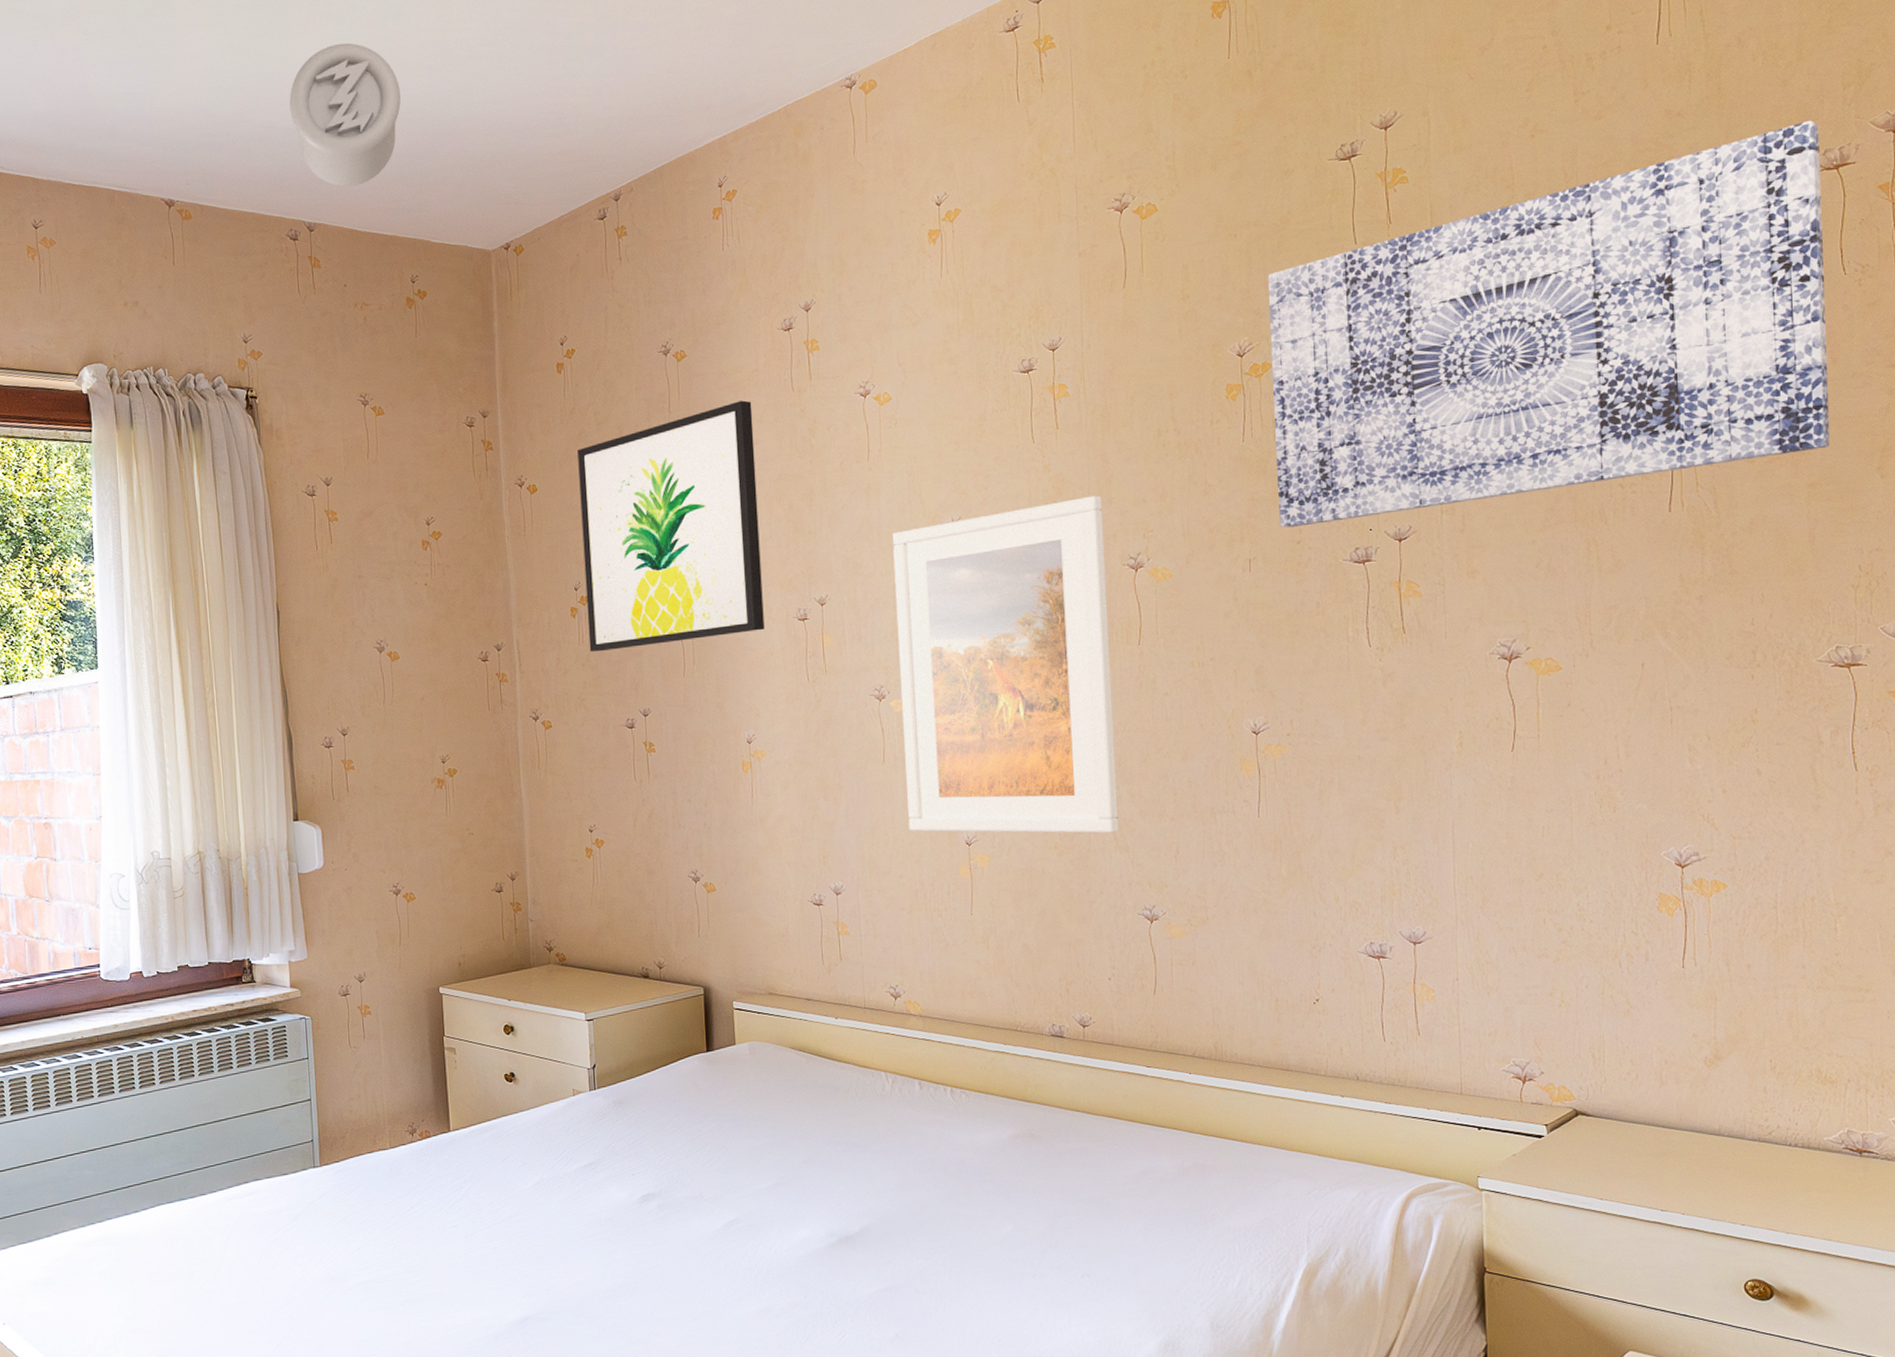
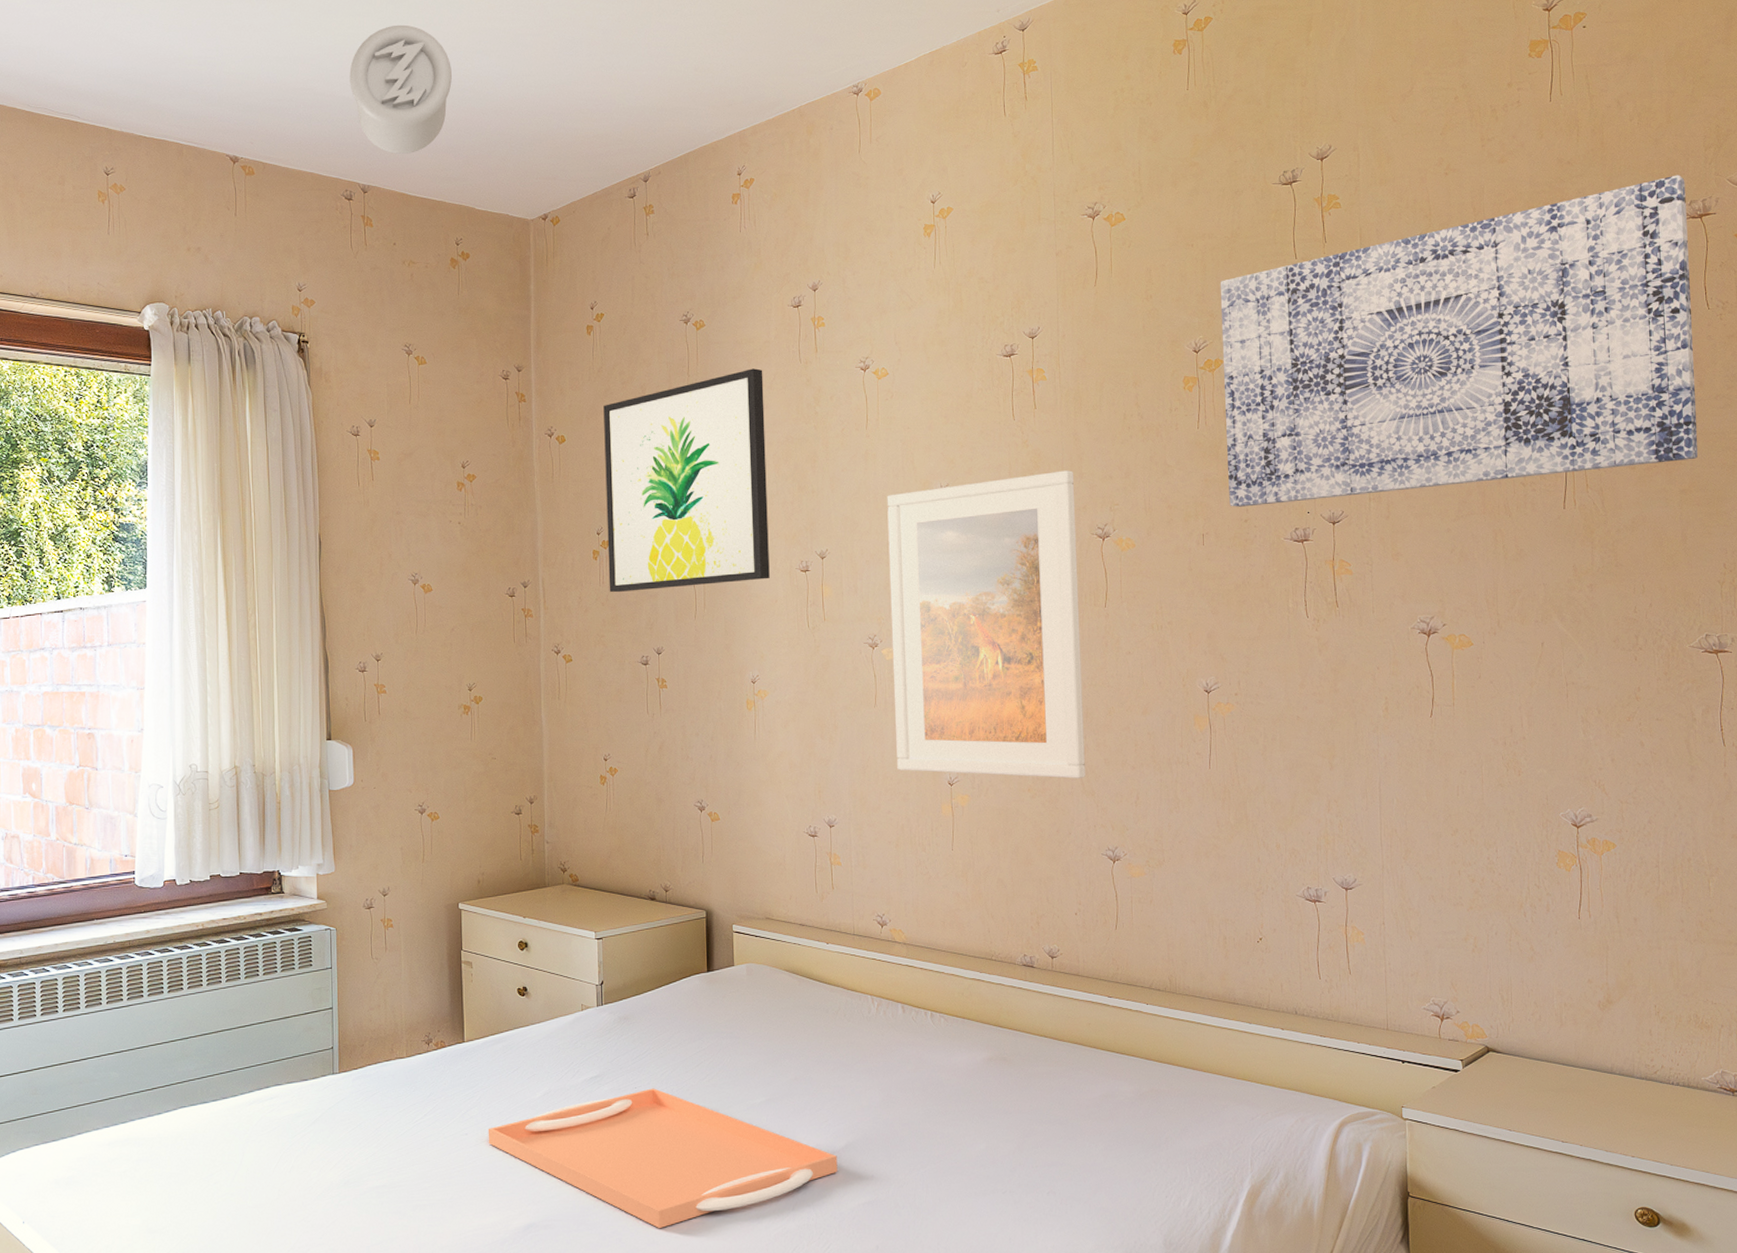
serving tray: none [478,1174,852,1320] -> present [488,1088,838,1229]

